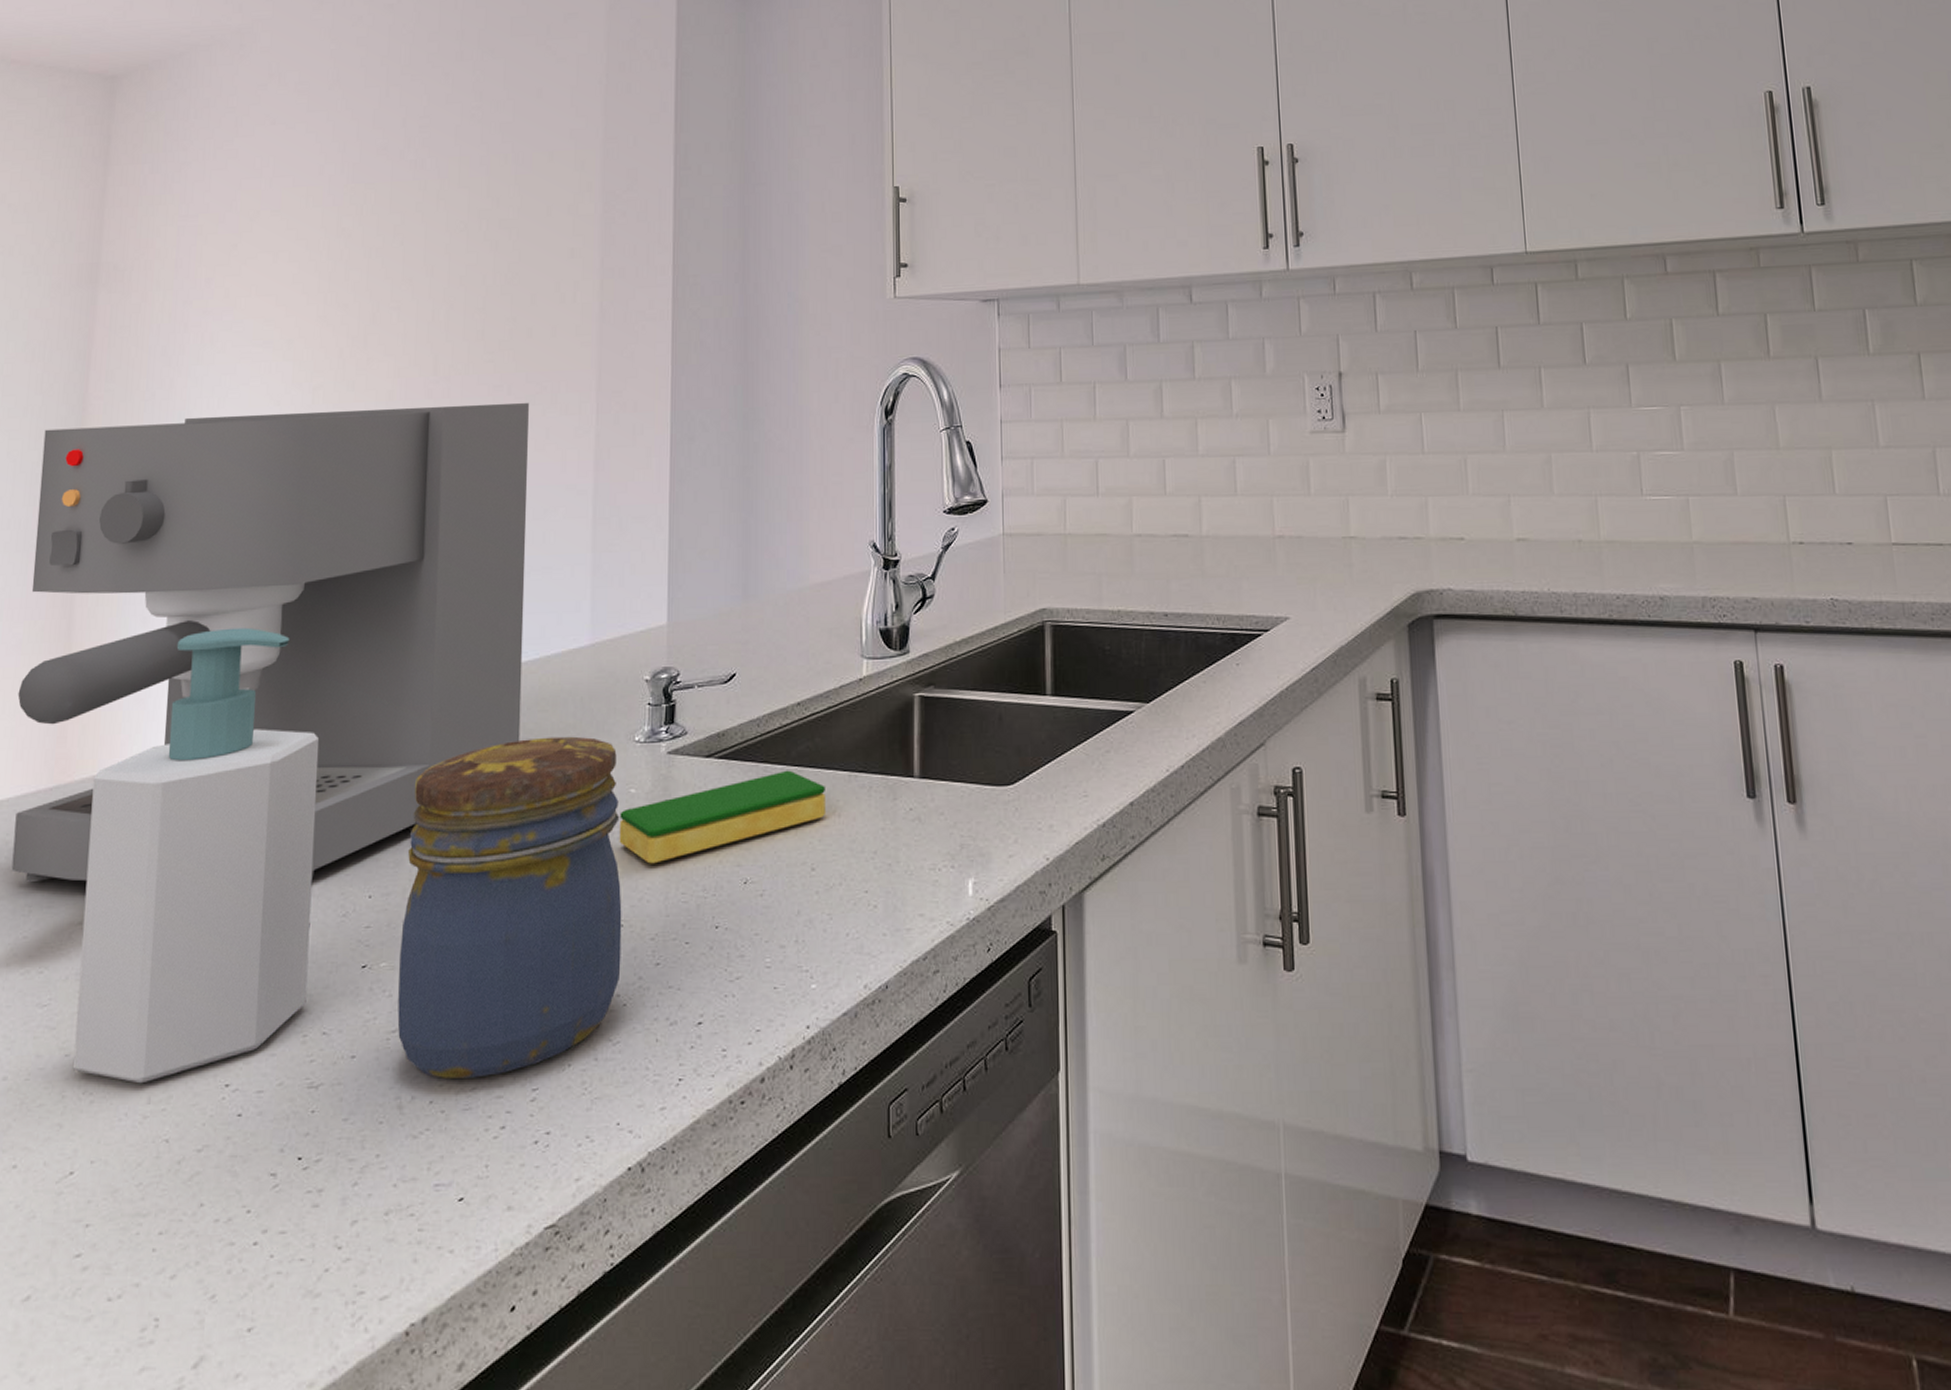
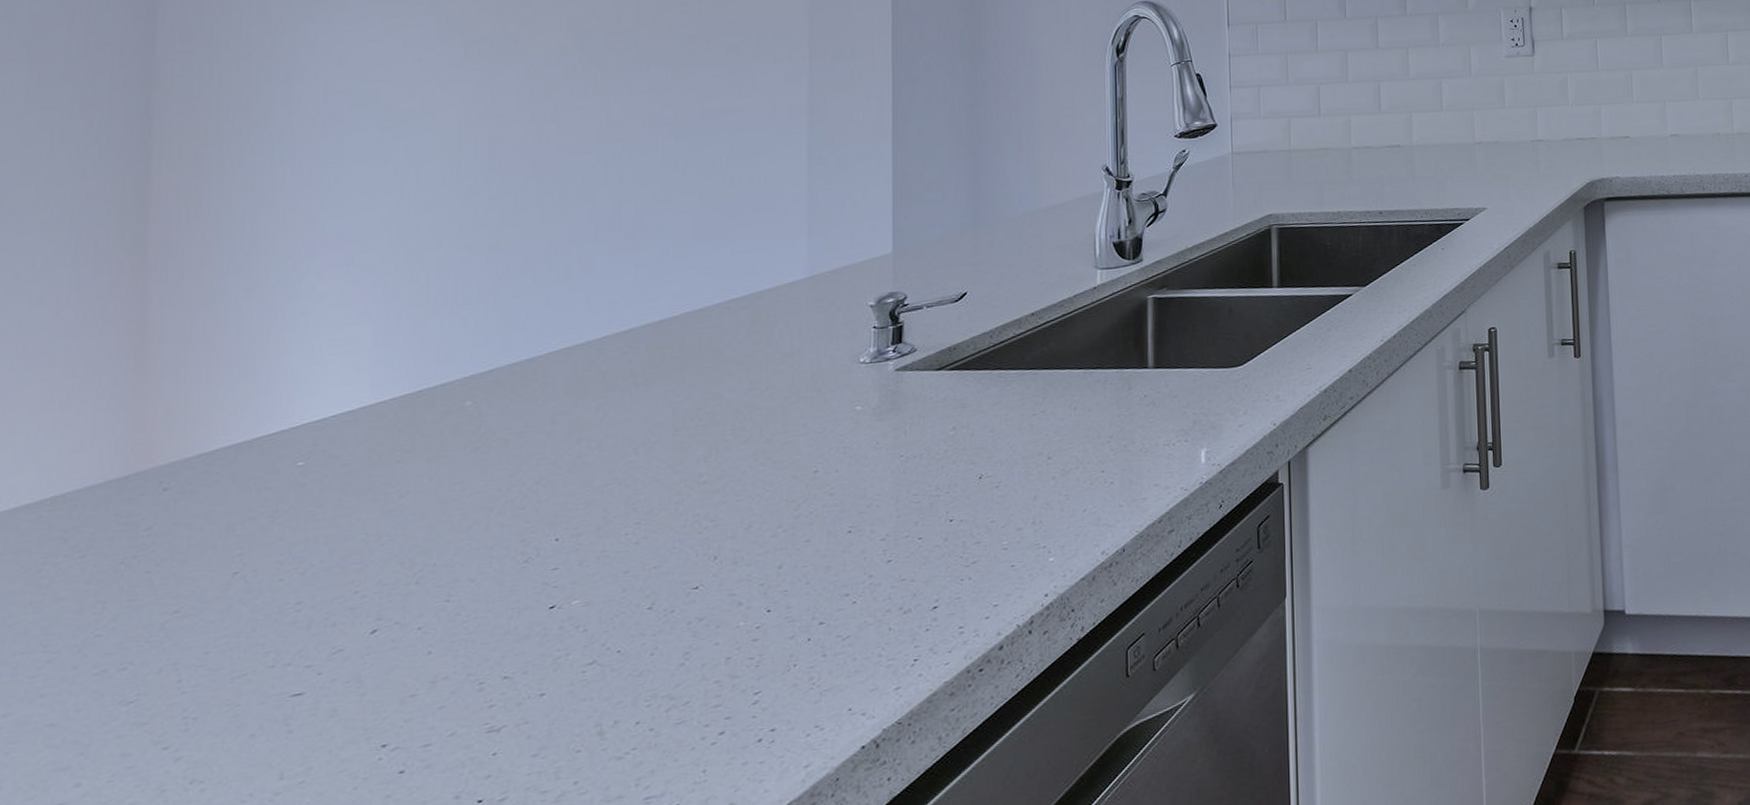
coffee maker: present [11,402,529,882] -> none [72,51,732,578]
soap bottle: present [73,627,320,1084] -> none [174,289,488,763]
jar: present [397,736,622,1078] -> none [595,363,850,699]
dish sponge: present [619,770,825,864] -> none [845,373,1061,473]

